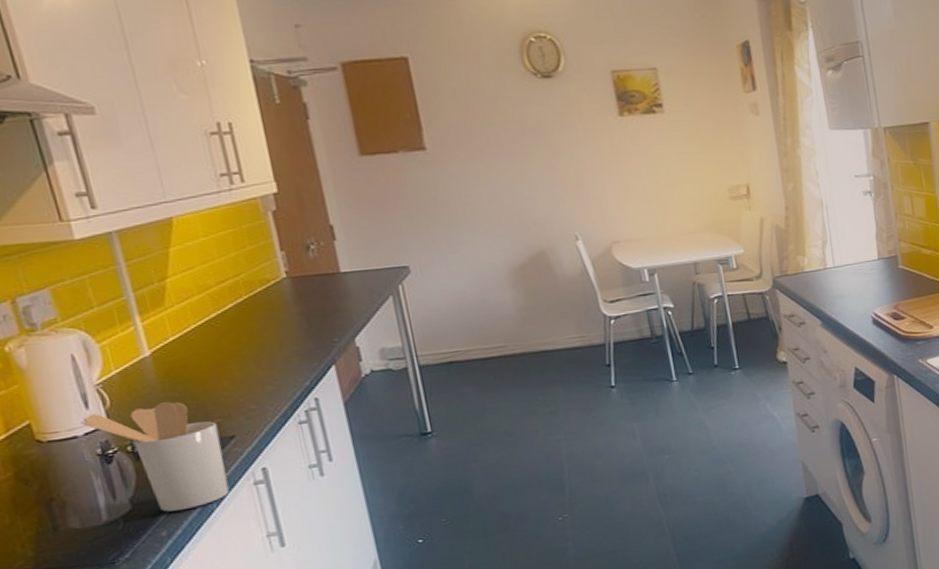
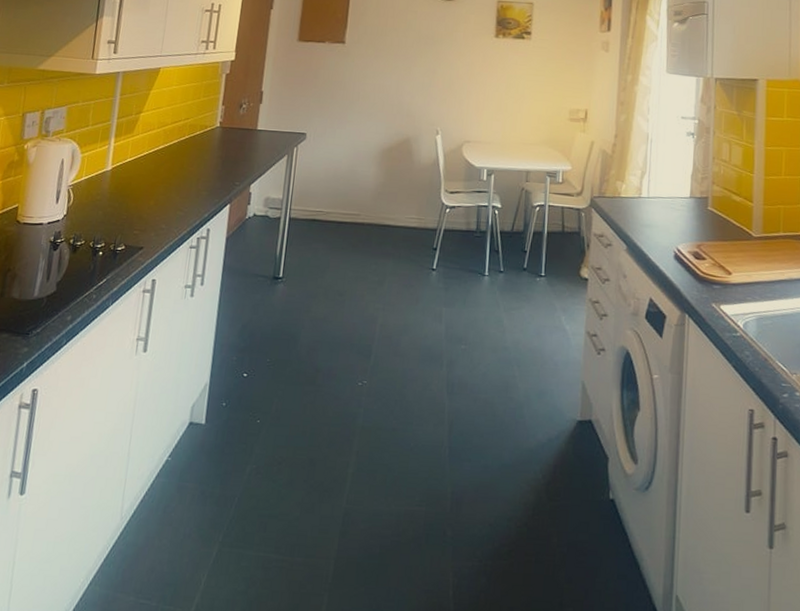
utensil holder: present [81,402,230,512] -> none [49,208,135,302]

